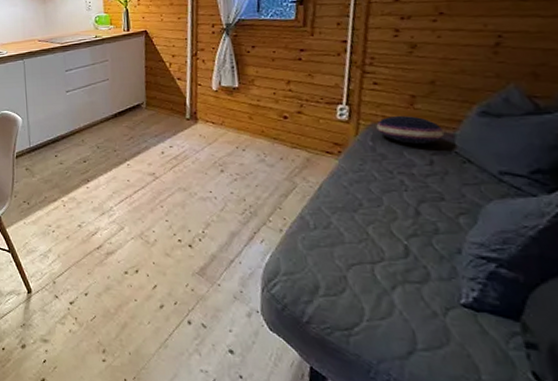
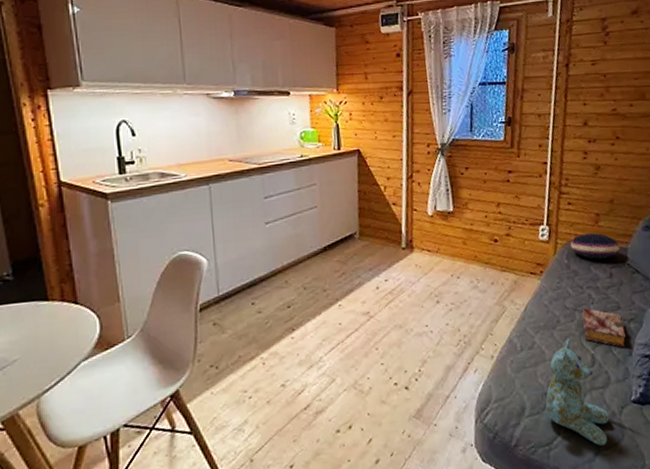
stuffed bear: none [344,223,430,345] -> present [545,337,610,446]
book: none [391,195,452,244] -> present [582,308,626,348]

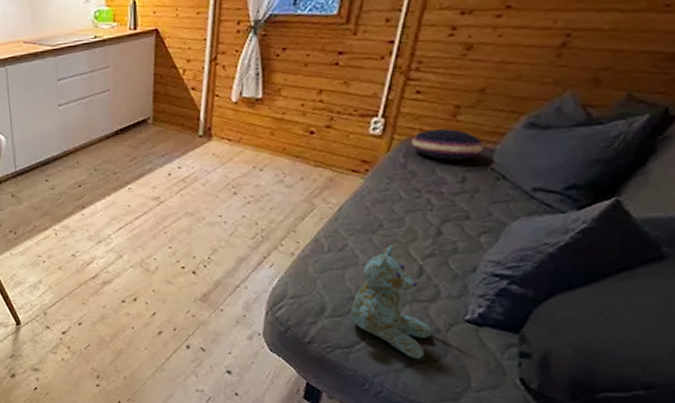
book: present [582,308,626,348] -> none [412,214,471,263]

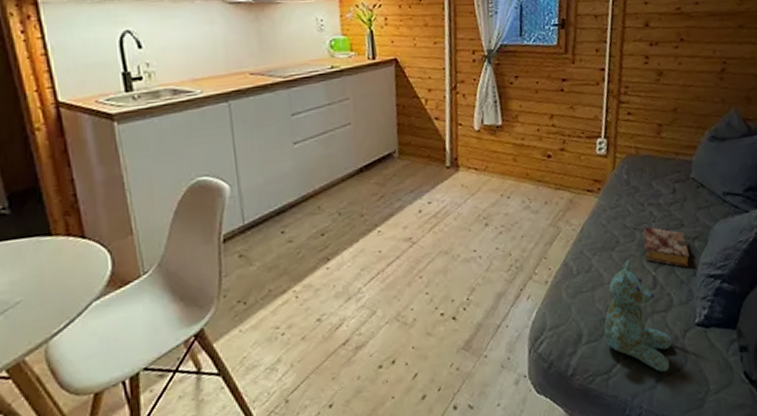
cushion: present [411,128,484,160] -> none [630,145,684,174]
book: none [412,214,471,263] -> present [642,227,689,268]

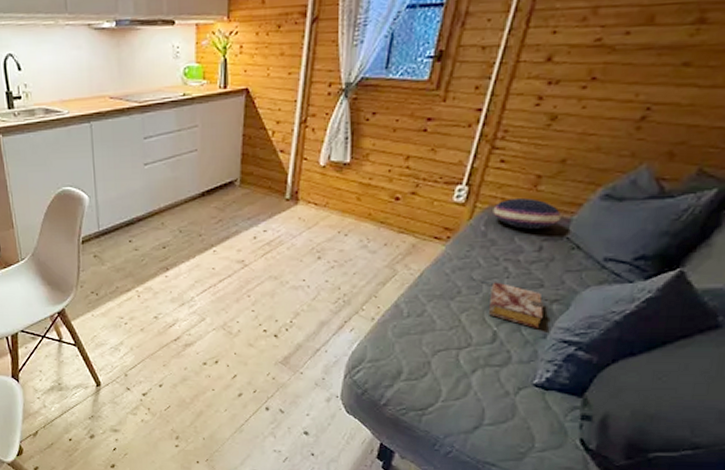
stuffed bear: present [603,259,673,372] -> none [425,310,502,421]
cushion: none [630,145,684,174] -> present [493,197,562,229]

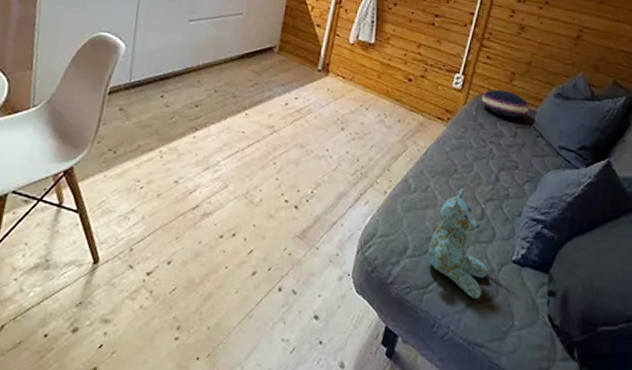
stuffed bear: none [425,310,502,421] -> present [427,188,488,299]
book: present [488,282,544,329] -> none [477,162,519,208]

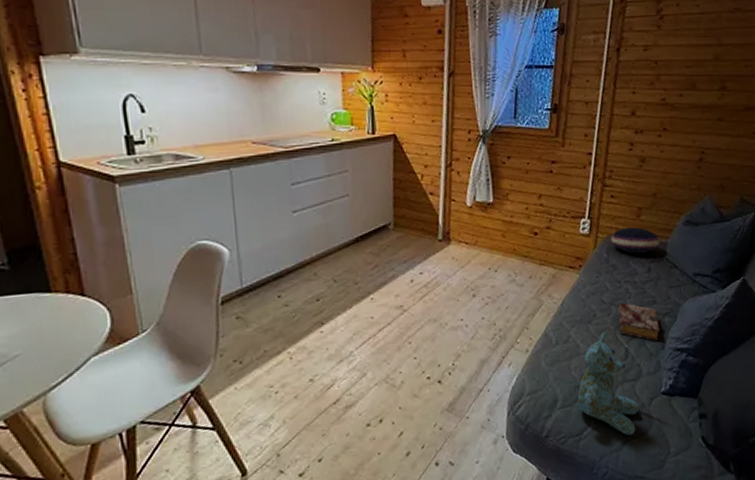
book: none [477,162,519,208] -> present [618,302,659,342]

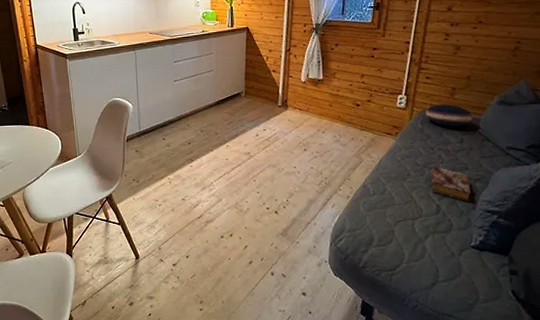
stuffed bear: present [577,331,639,436] -> none [391,189,449,278]

